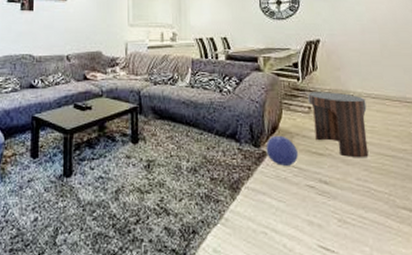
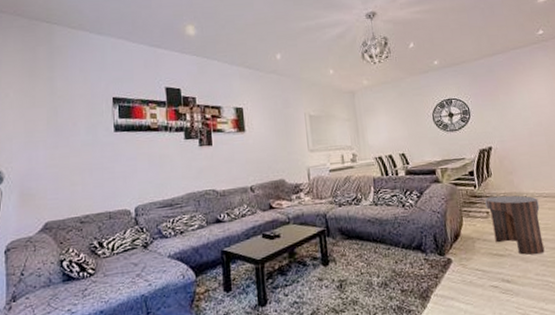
ball: present [266,135,299,166] -> none [450,241,481,271]

